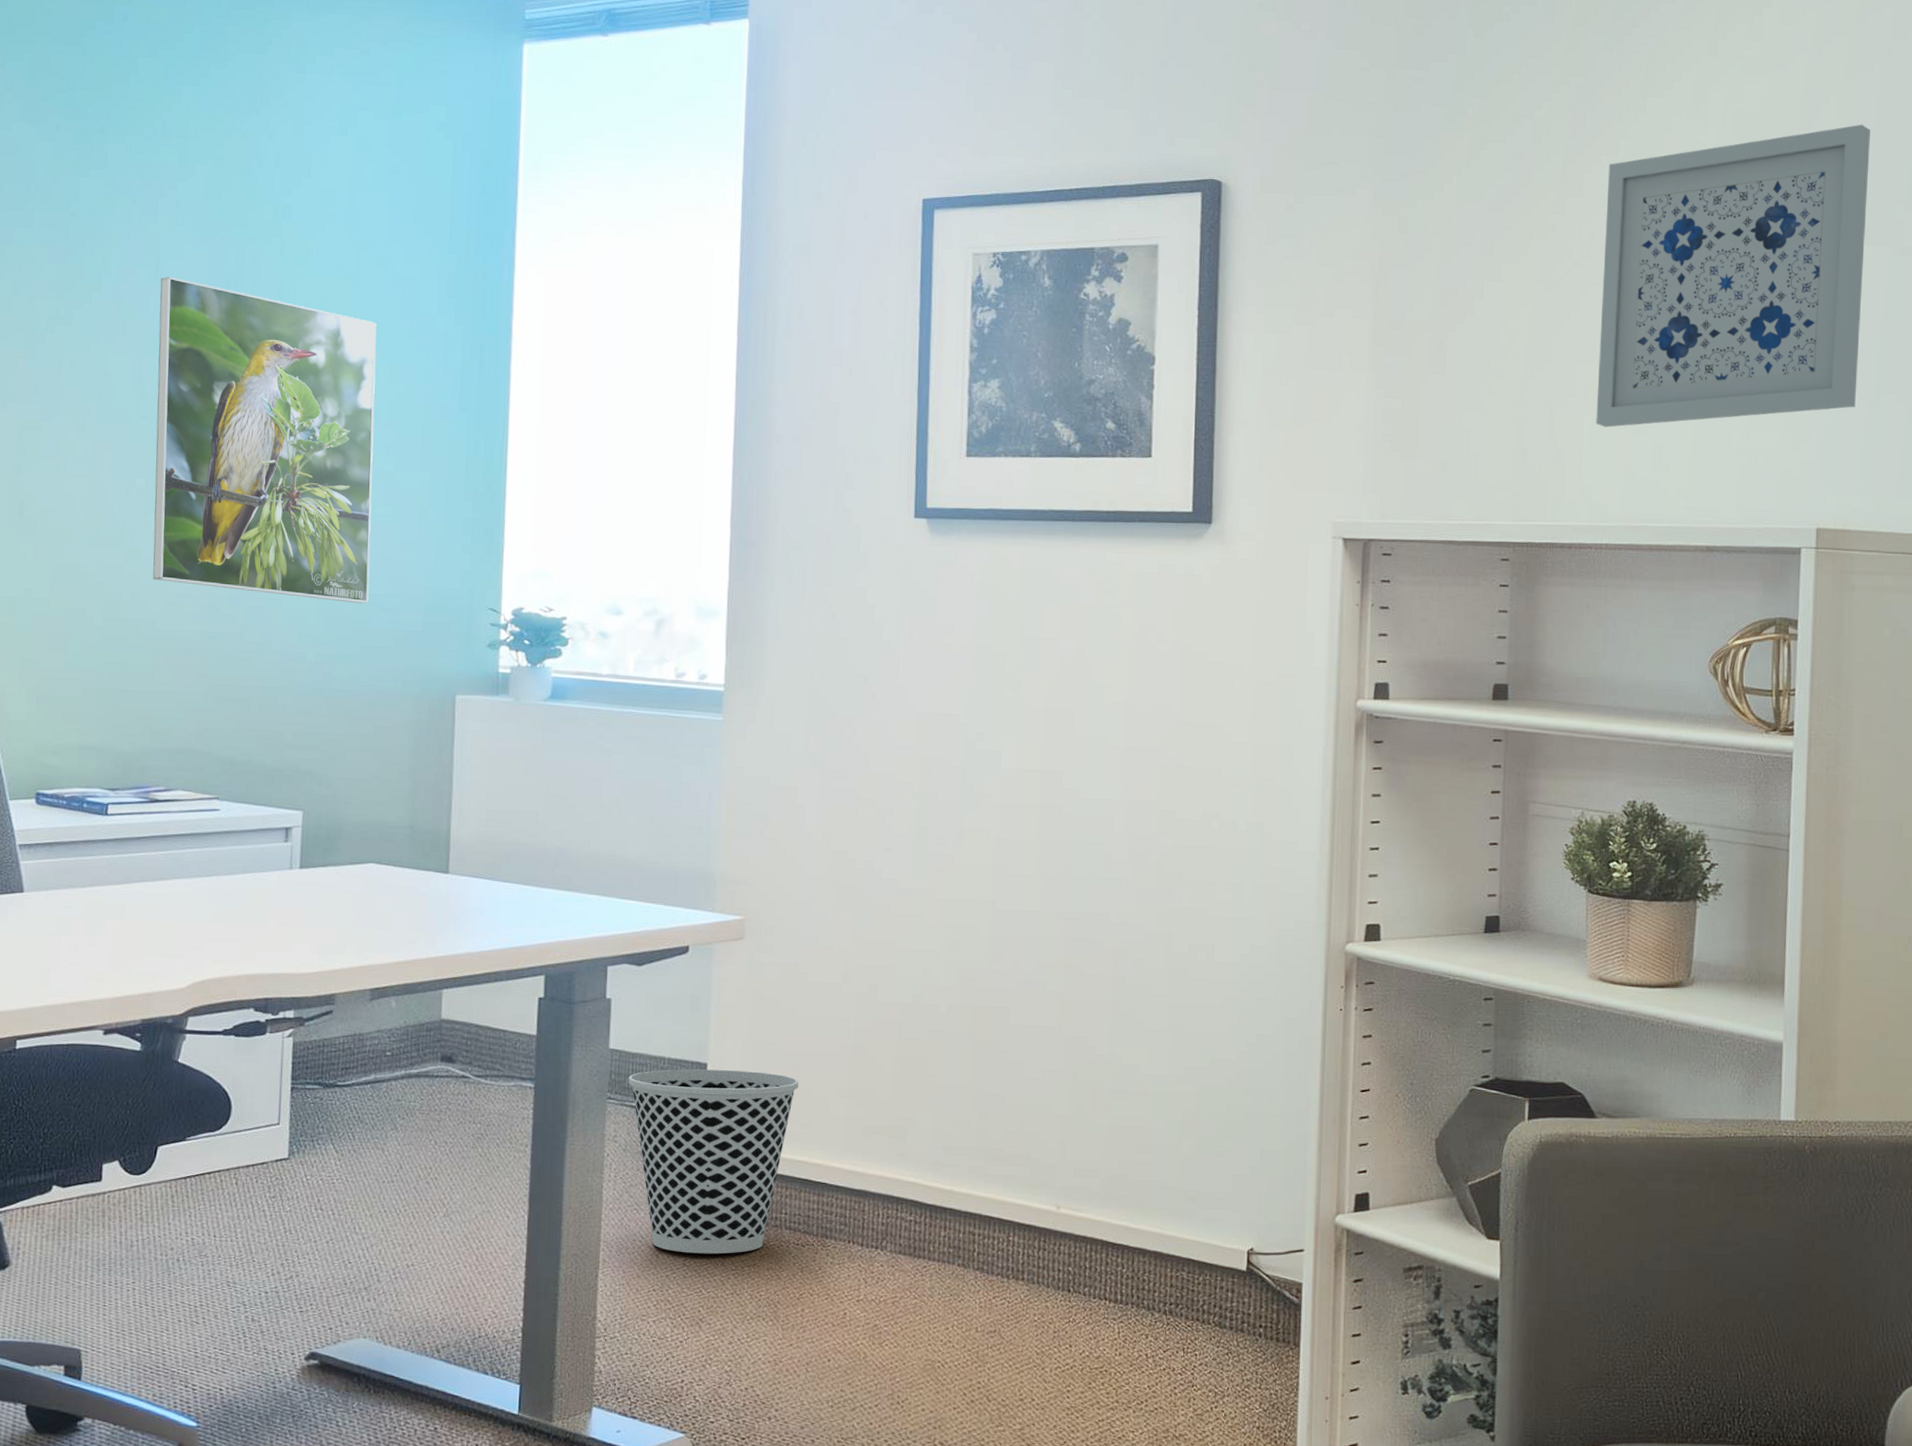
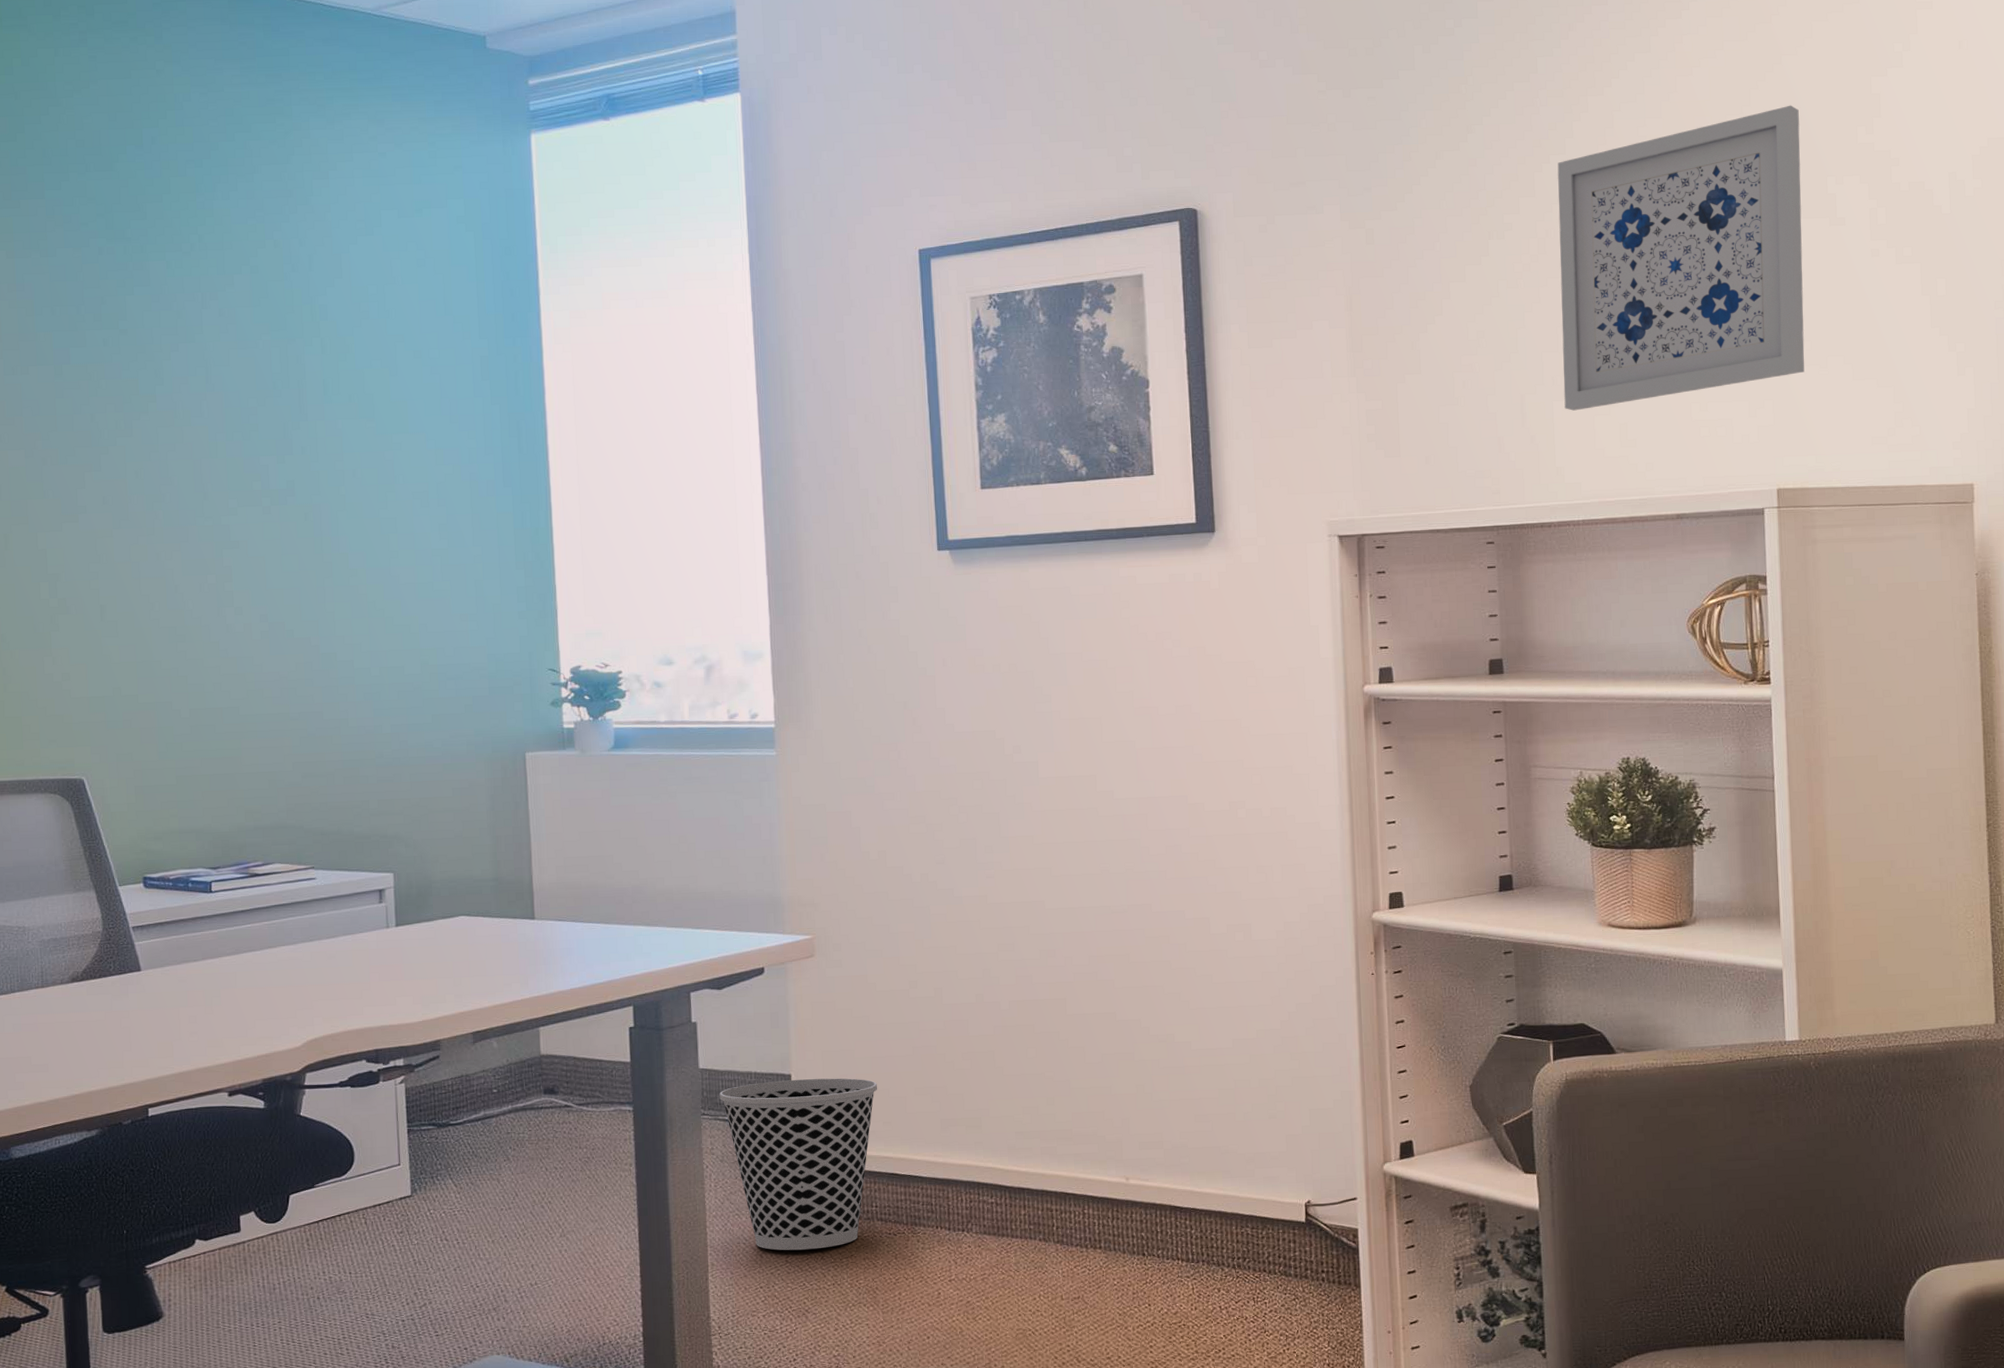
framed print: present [153,276,377,604] -> none [211,382,436,675]

